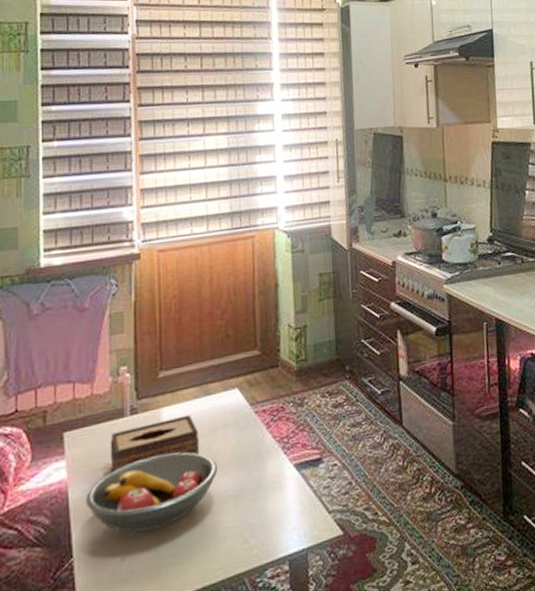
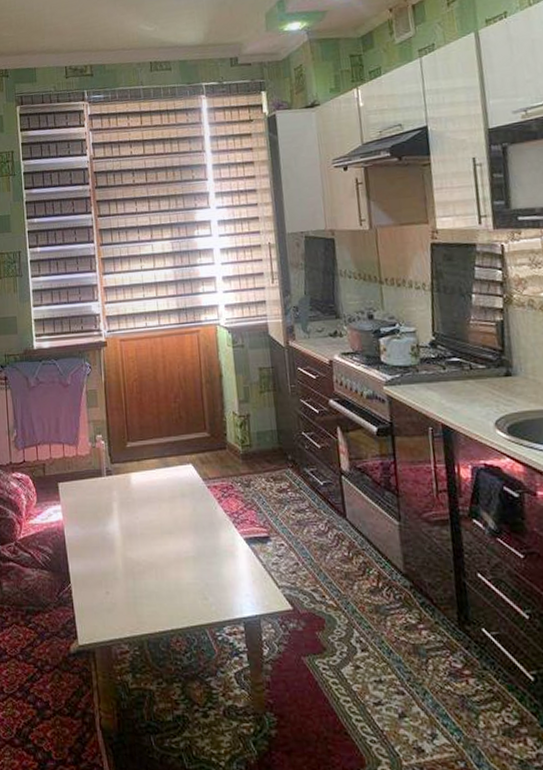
fruit bowl: present [86,452,219,533] -> none [77,512,179,573]
tissue box: present [110,414,200,473] -> none [92,481,163,521]

